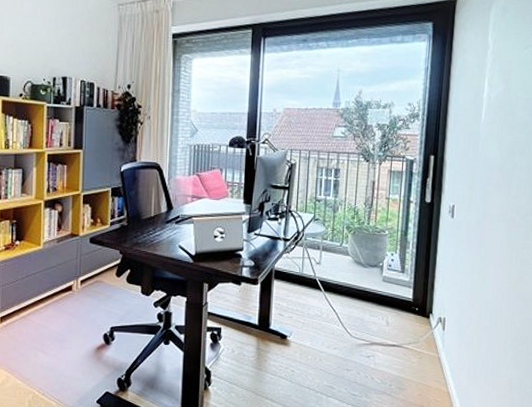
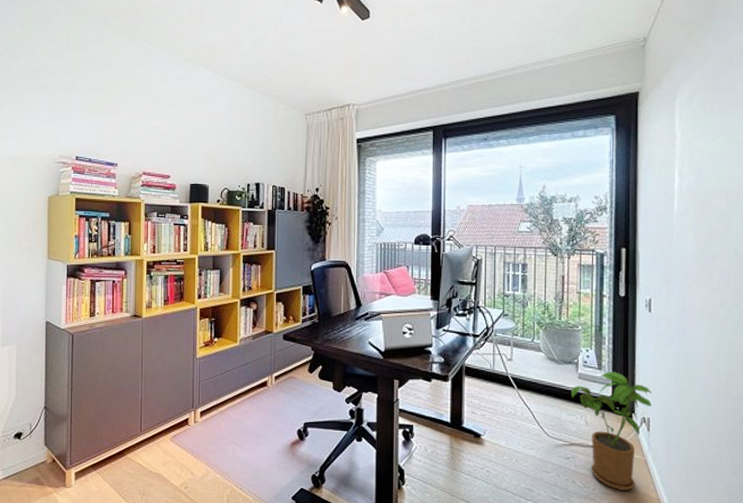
house plant: none [375,274,449,385] -> present [571,371,652,491]

